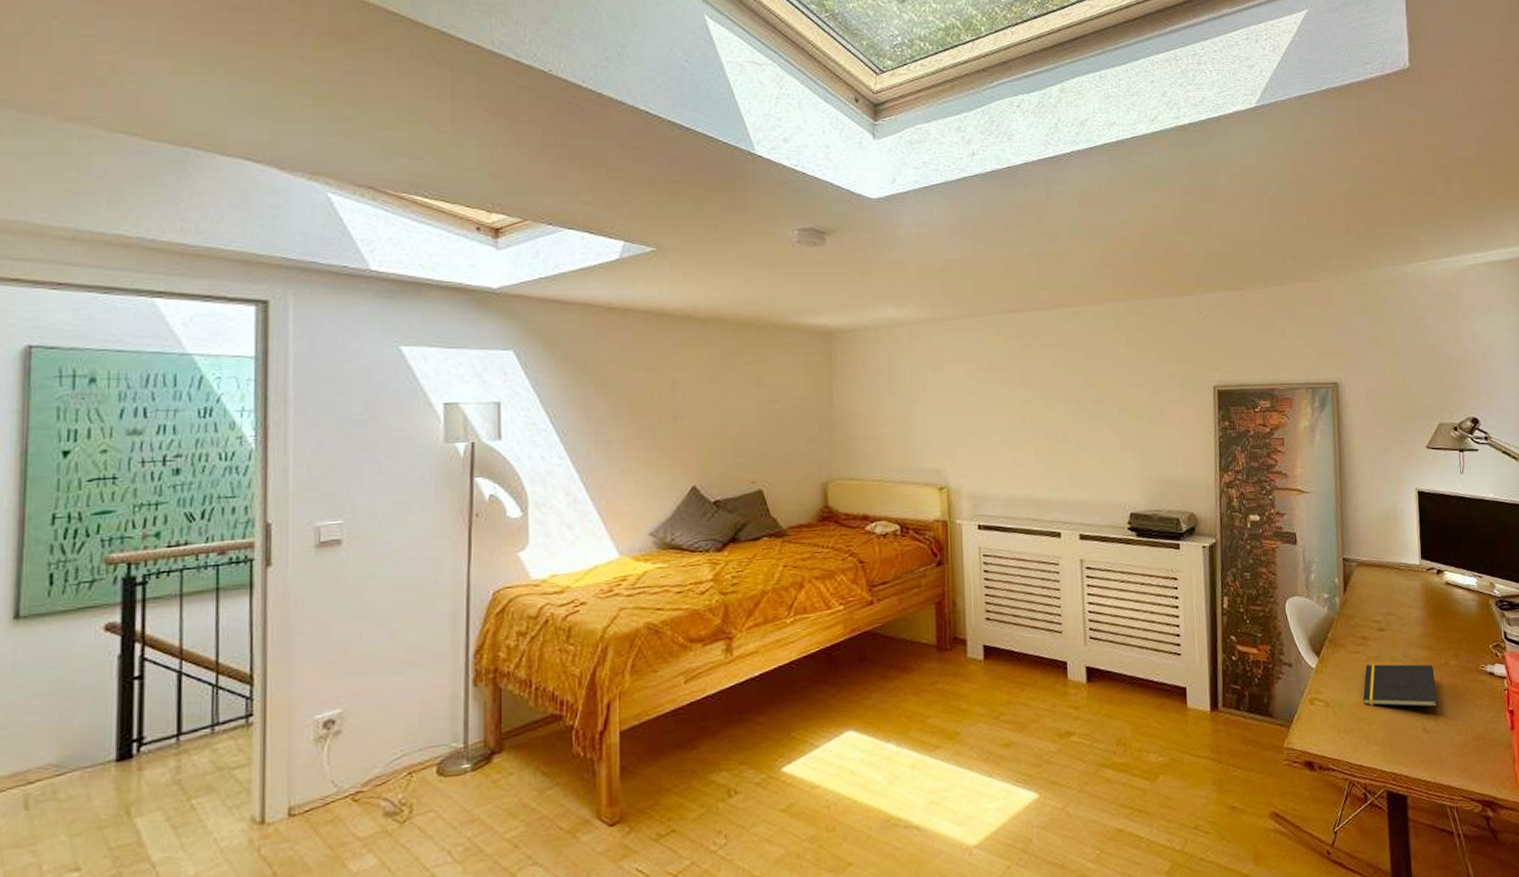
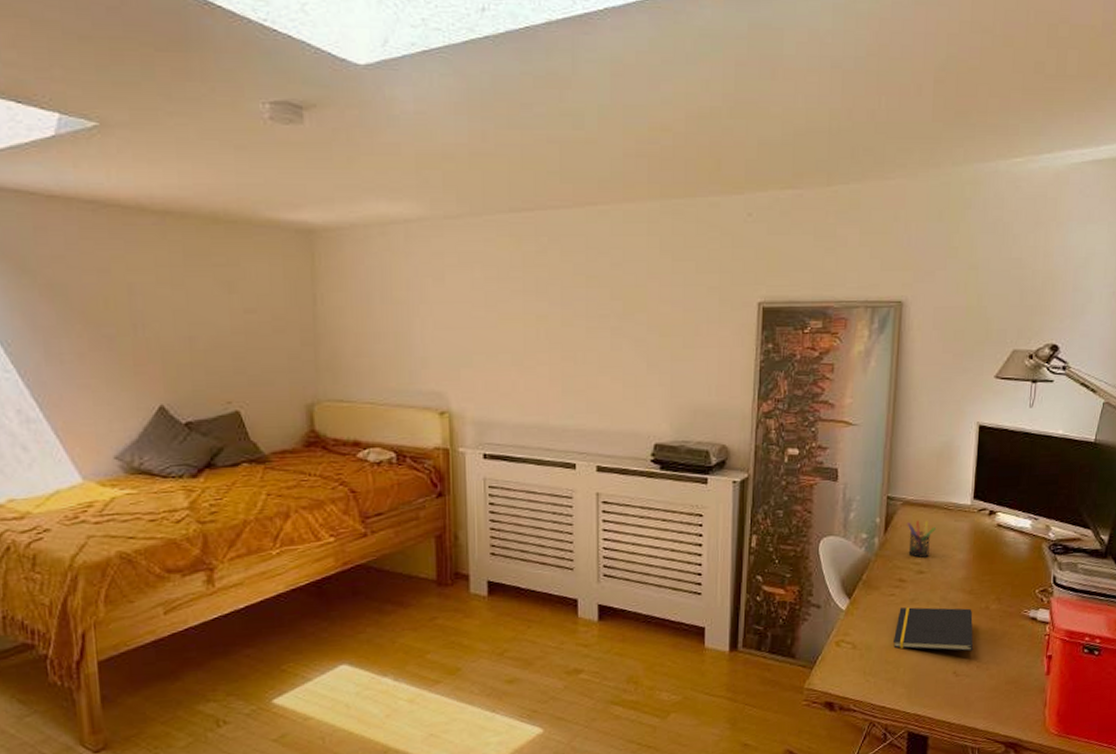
pen holder: none [1363,579,1390,616] -> present [907,520,936,558]

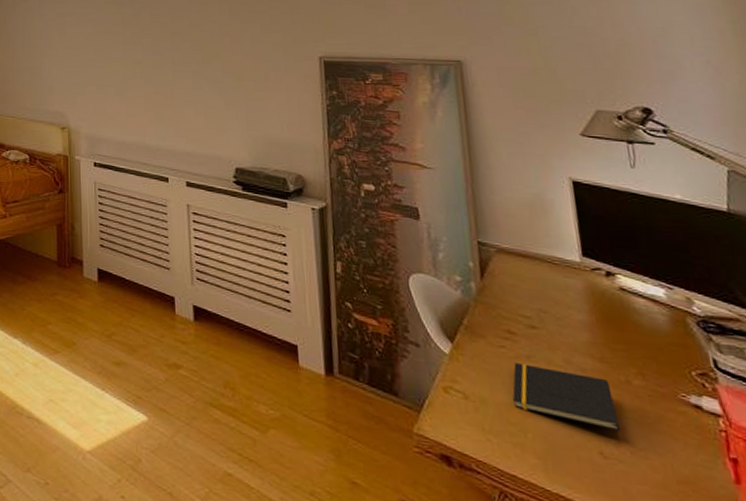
pen holder: present [907,520,936,558] -> none [506,270,542,312]

